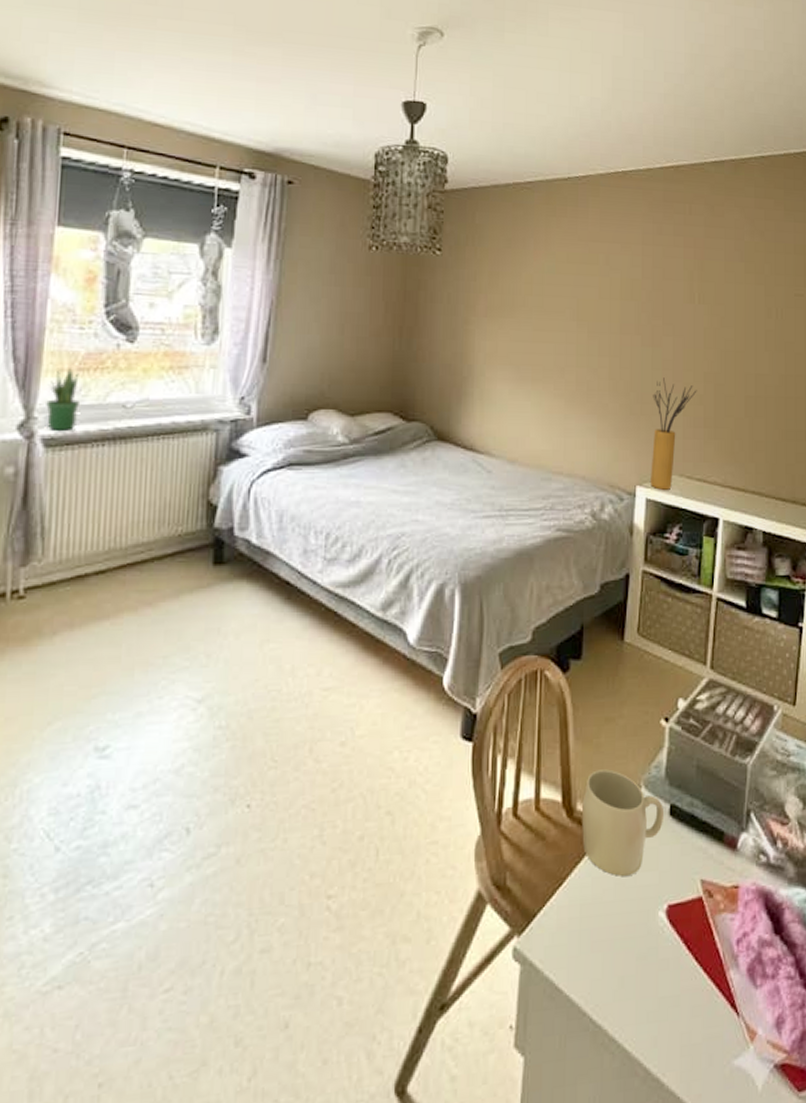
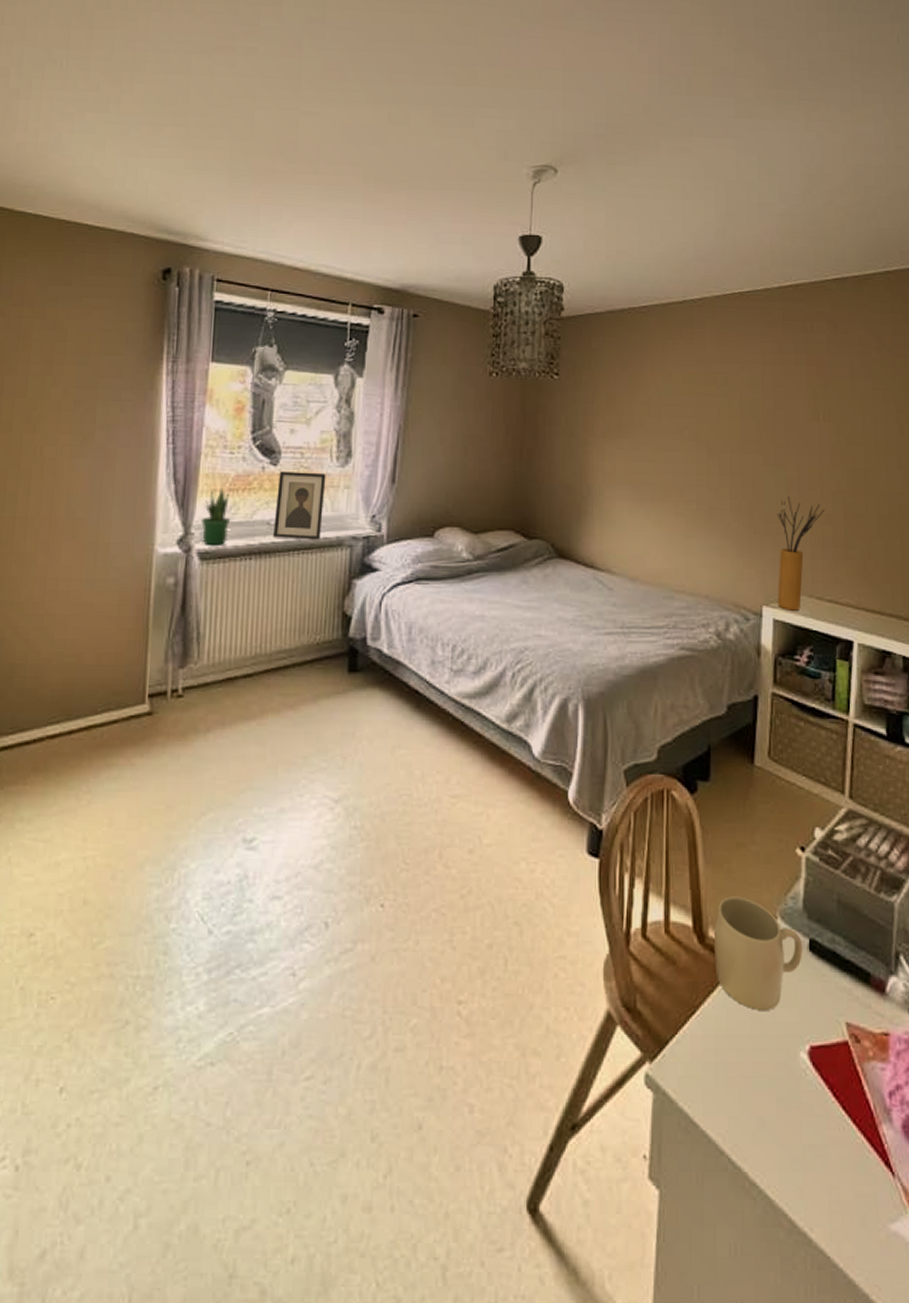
picture frame: none [130,349,190,424] -> present [273,471,326,540]

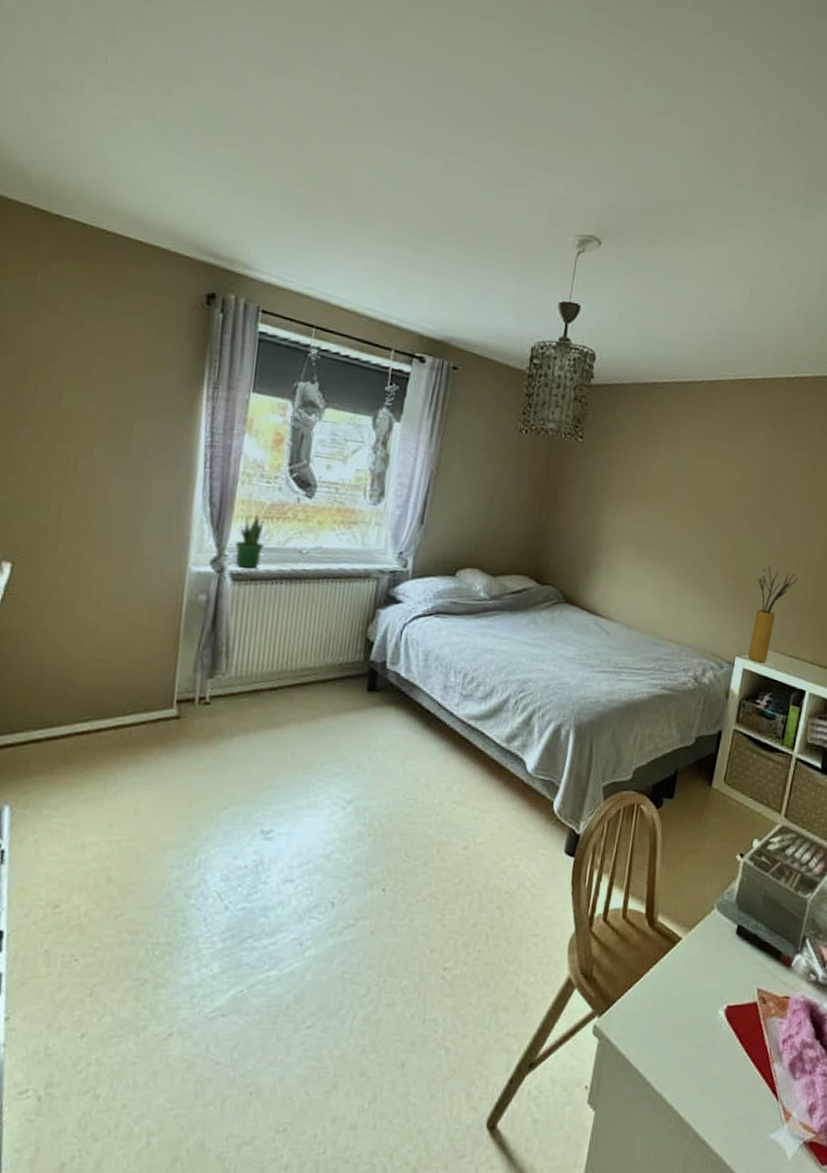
picture frame: present [273,471,326,540] -> none [304,504,359,571]
mug: present [713,896,804,1010] -> none [659,891,732,978]

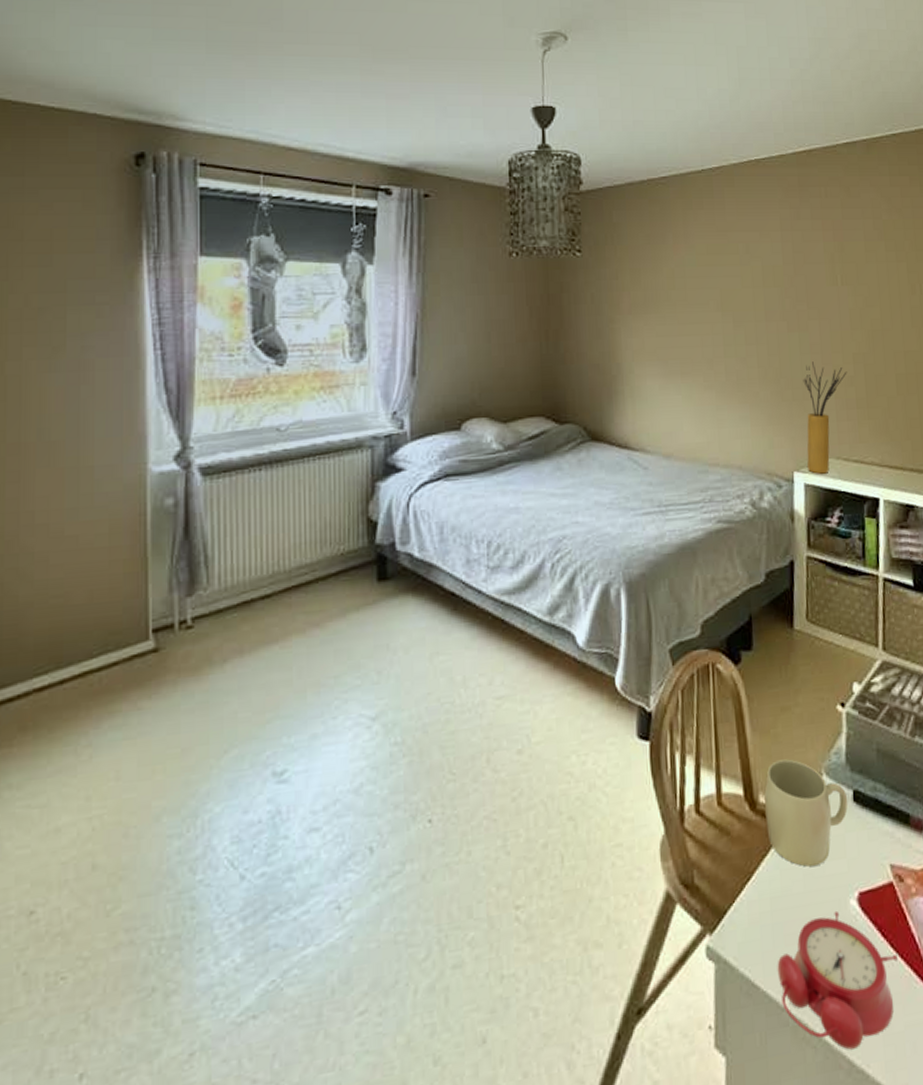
planter: present [235,516,264,569] -> none [201,396,234,460]
alarm clock: none [648,1016,750,1124] -> present [777,910,898,1050]
mug: none [659,891,732,978] -> present [764,759,848,867]

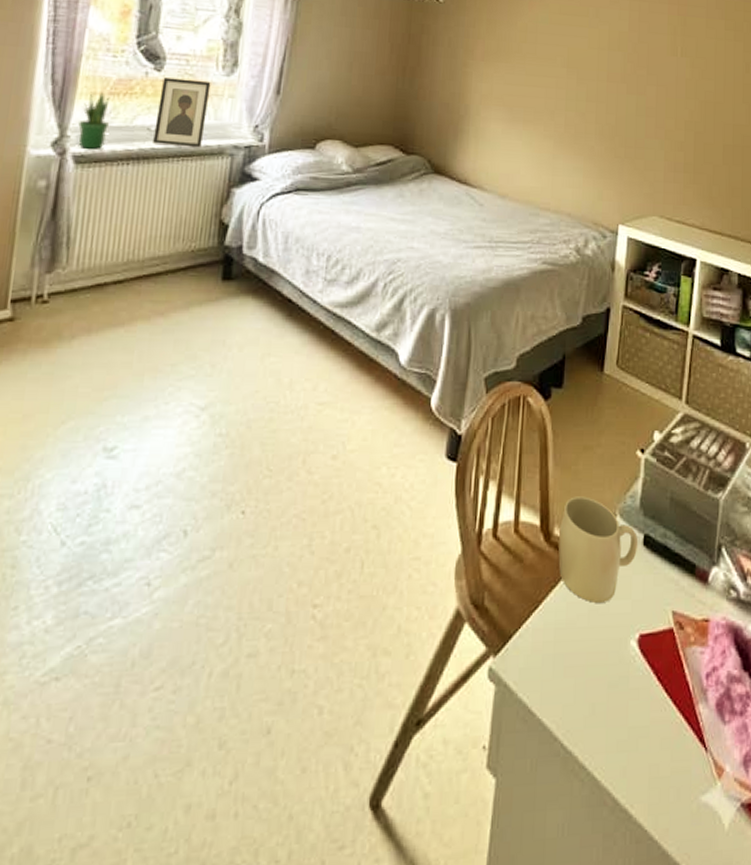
planter: none [201,396,234,460] -> present [78,92,110,150]
picture frame: none [284,370,340,445] -> present [153,77,211,148]
alarm clock: present [777,910,898,1050] -> none [554,649,671,788]
vase: present [803,362,847,474] -> none [632,124,678,230]

